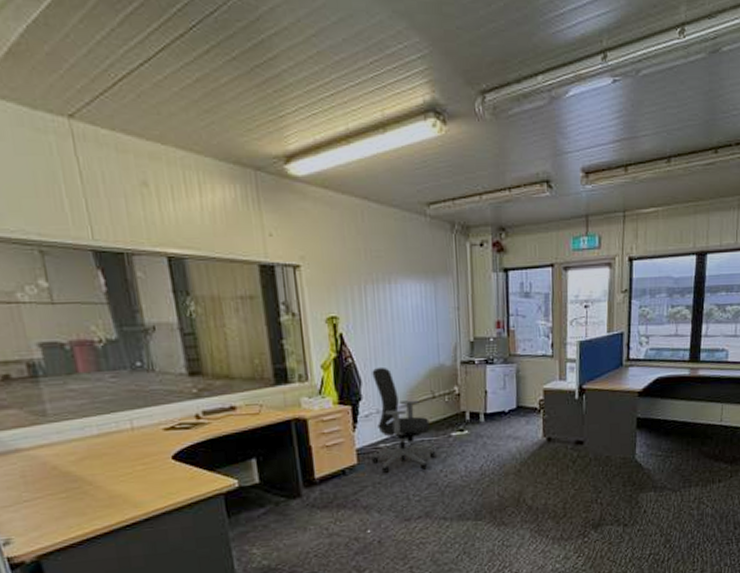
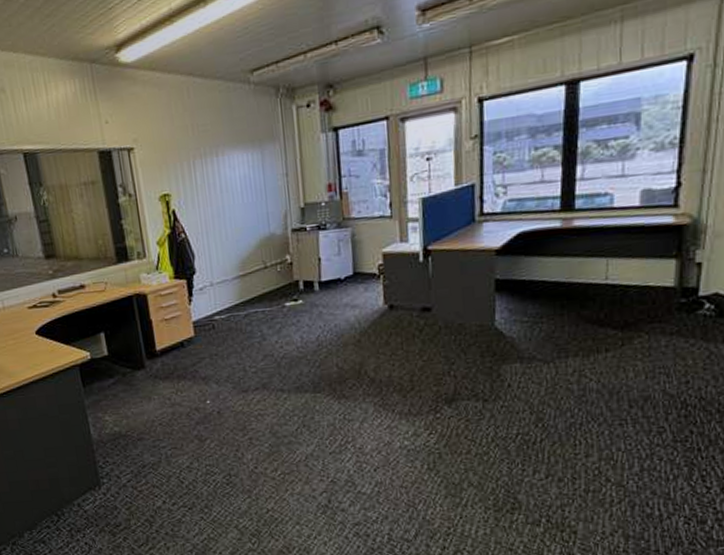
office chair: present [371,367,436,473] -> none [204,239,271,345]

